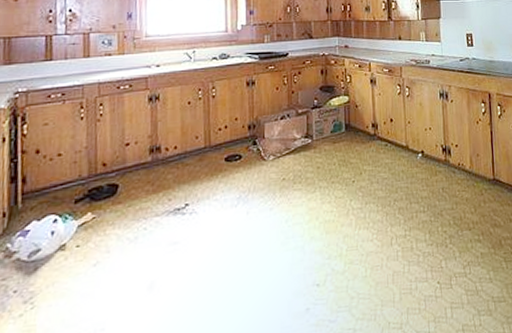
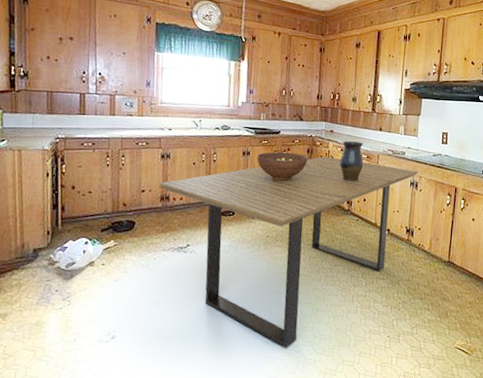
dining table: none [147,75,447,320] -> present [159,156,418,348]
fruit bowl: none [264,76,322,111] -> present [257,152,308,181]
vase: none [359,55,386,101] -> present [339,141,364,182]

